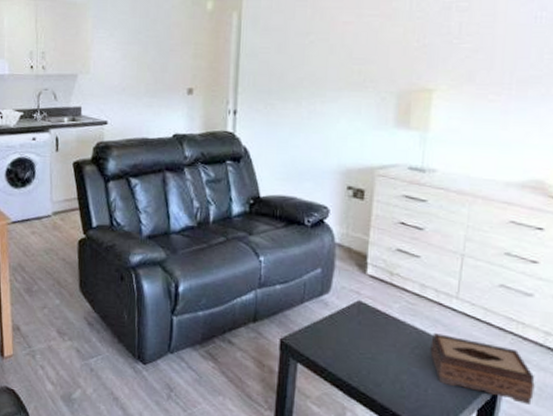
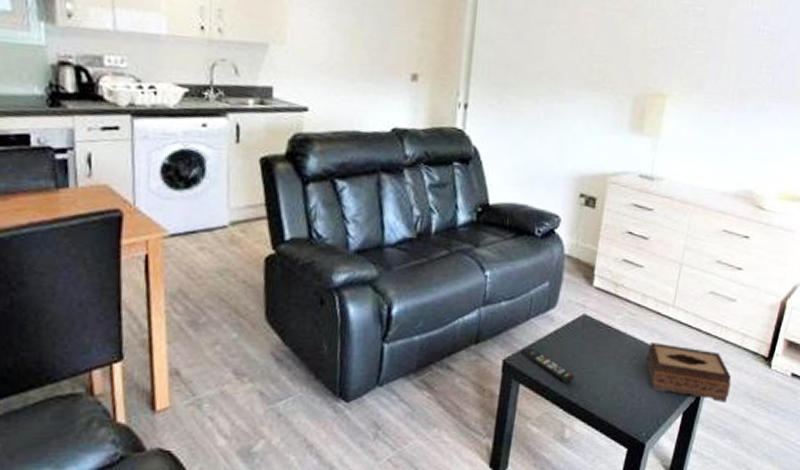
remote control: none [297,328,353,366] -> present [520,347,575,383]

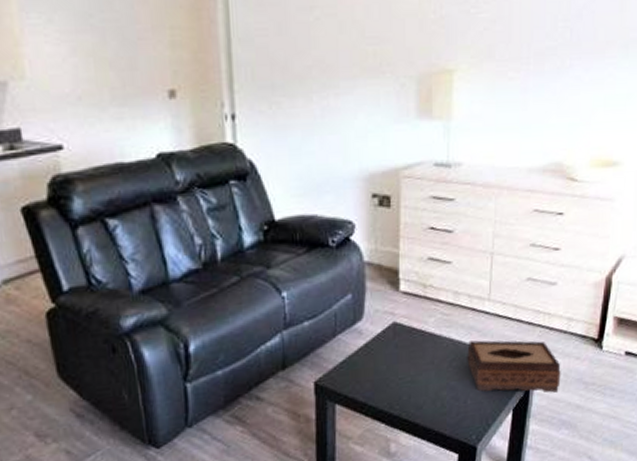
remote control: present [520,347,575,383] -> none [332,364,393,396]

